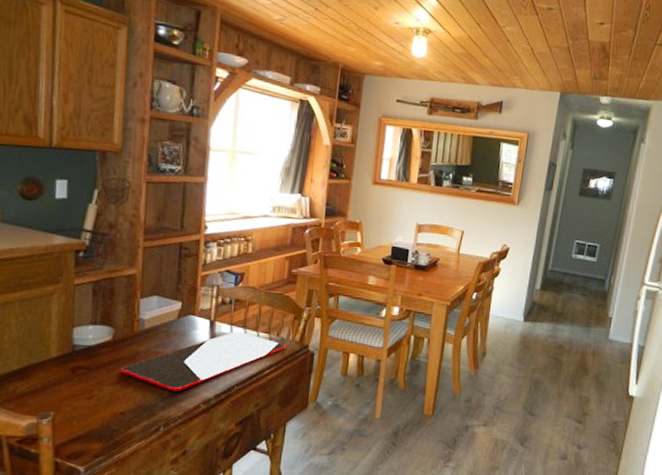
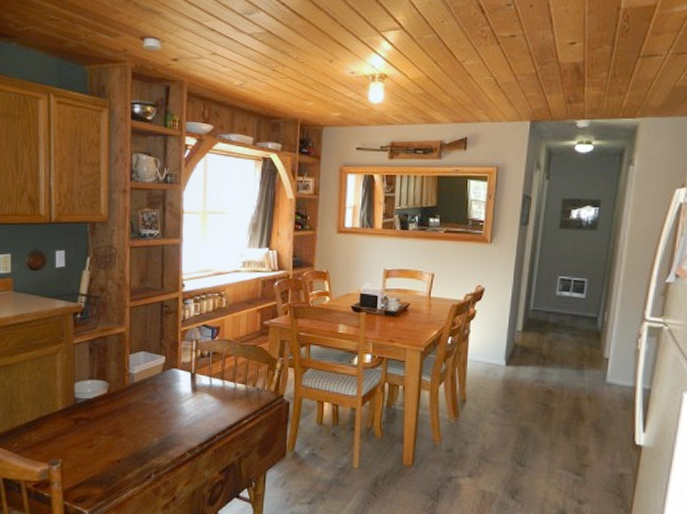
cutting board: present [120,331,285,391] -> none [115,382,261,441]

